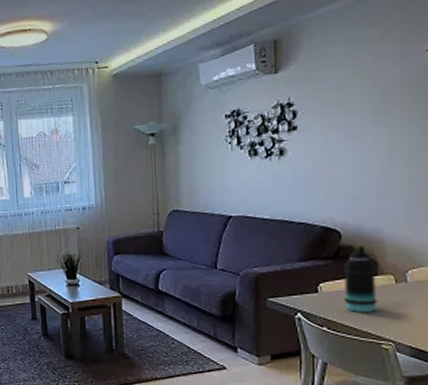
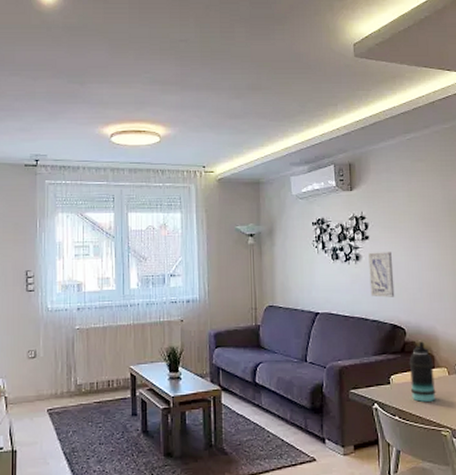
wall art: none [296,143,329,197] -> present [368,252,395,297]

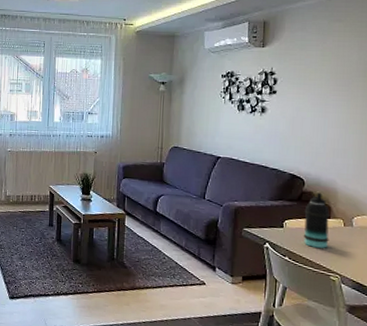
wall art: present [368,252,395,297] -> none [272,106,299,149]

